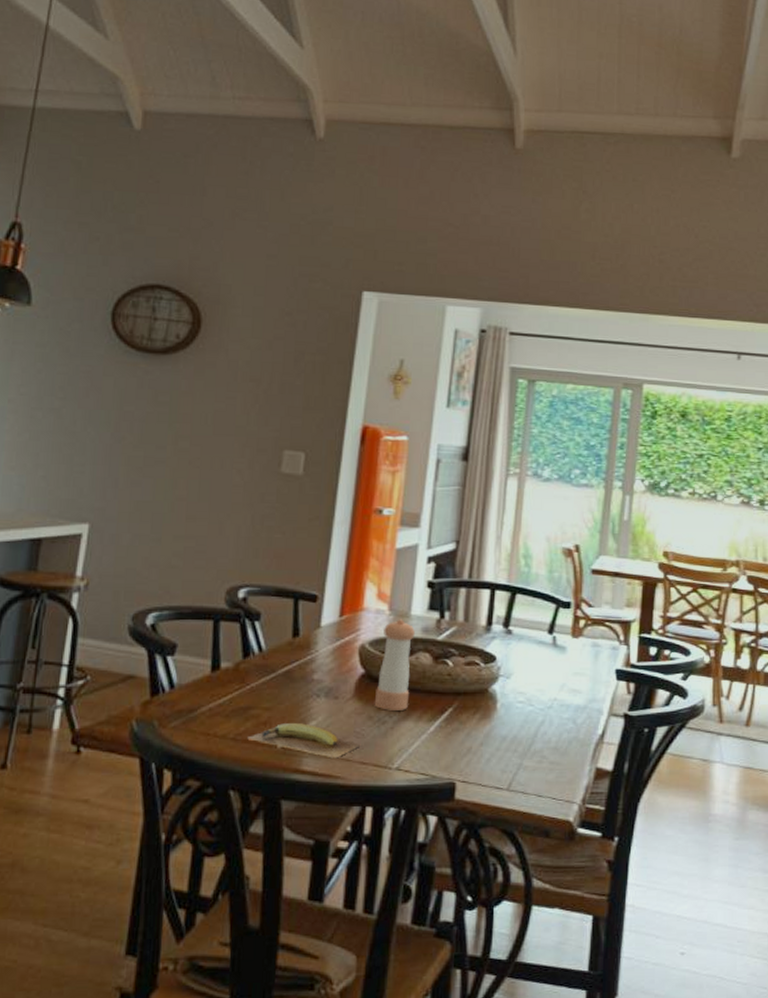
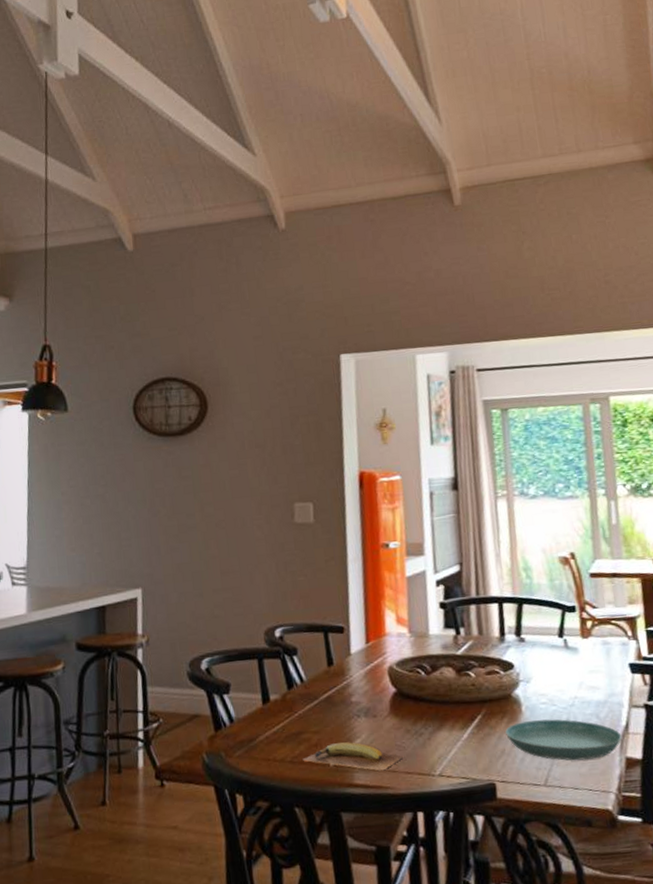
pepper shaker: present [374,619,415,710] -> none [407,639,440,723]
saucer: none [475,720,596,767] -> present [505,719,622,761]

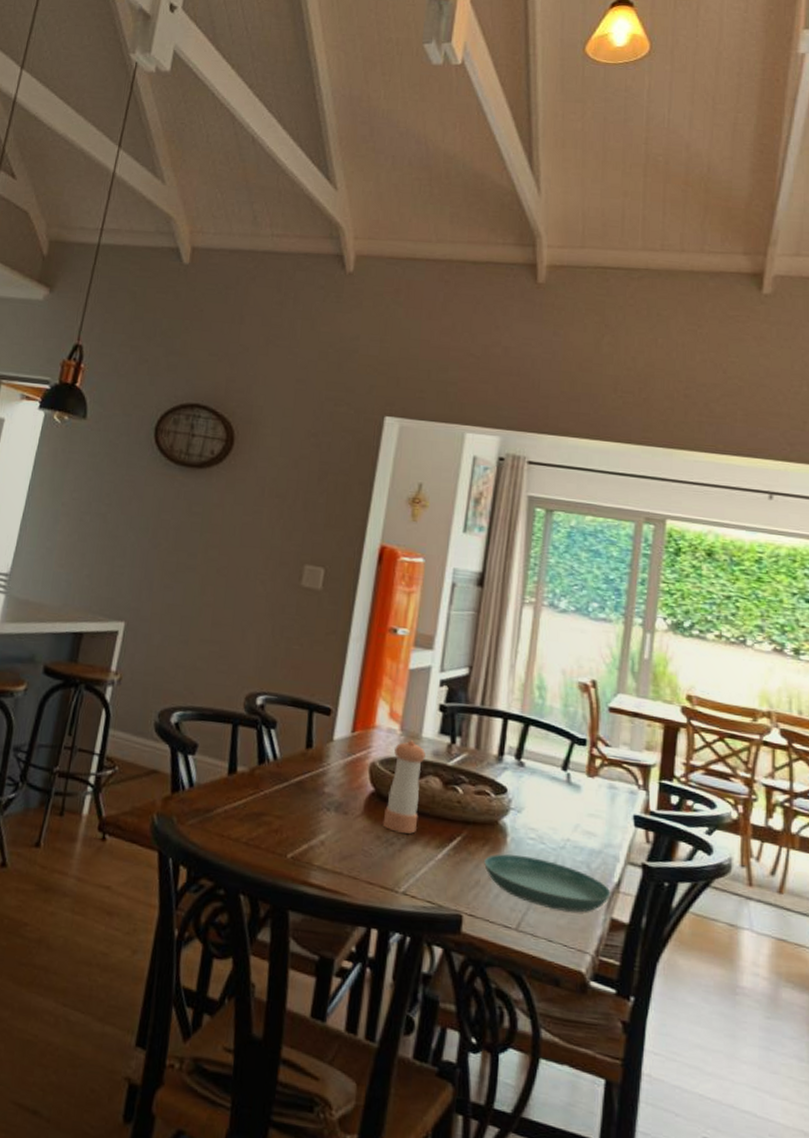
banana: present [303,742,404,771] -> none [259,833,369,875]
pepper shaker: none [407,639,440,723] -> present [382,740,426,834]

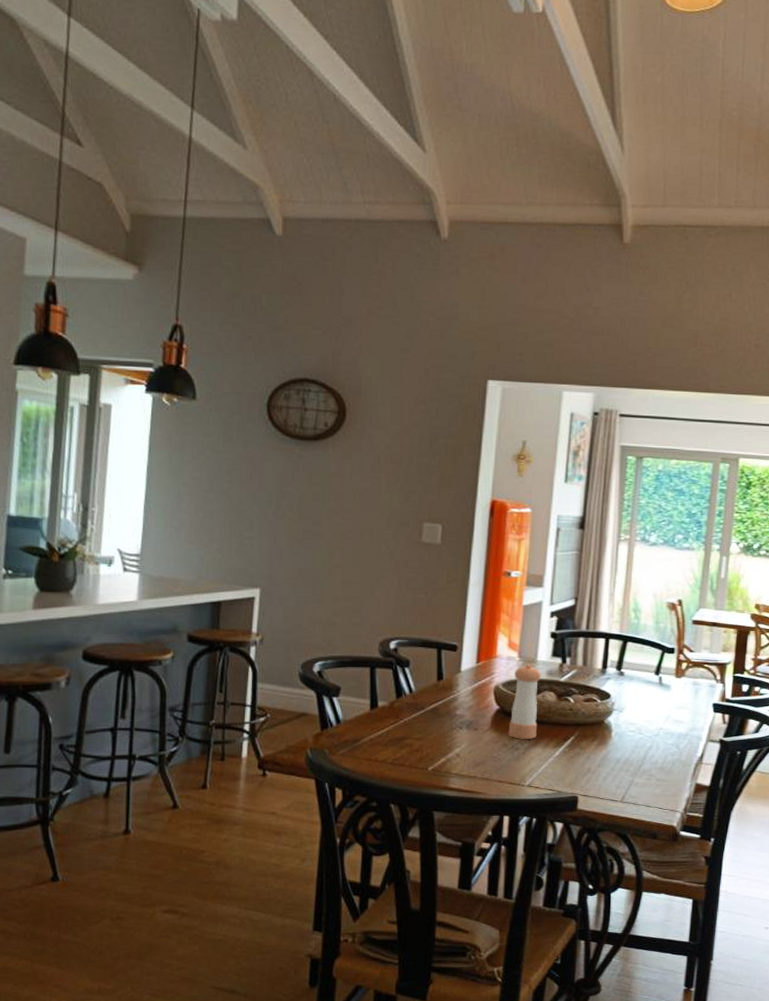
saucer: present [484,854,611,913] -> none [594,745,696,783]

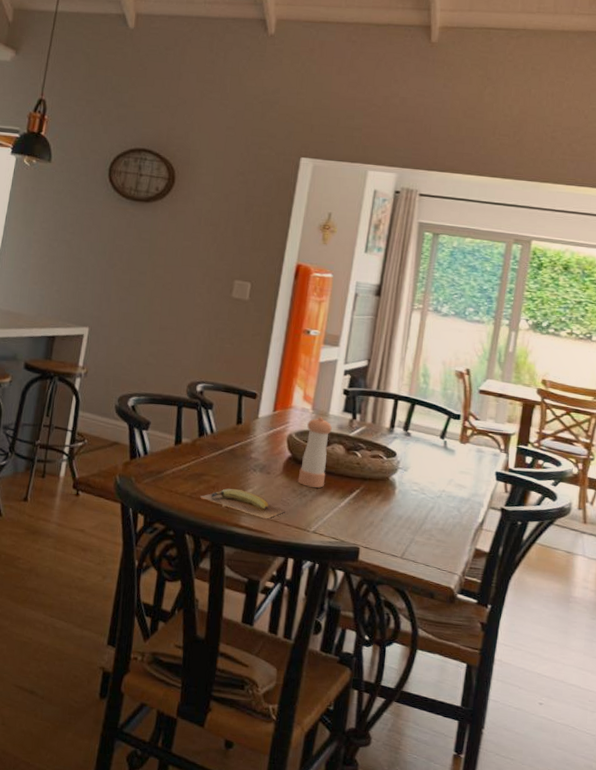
banana: none [403,750,498,778] -> present [200,488,287,519]

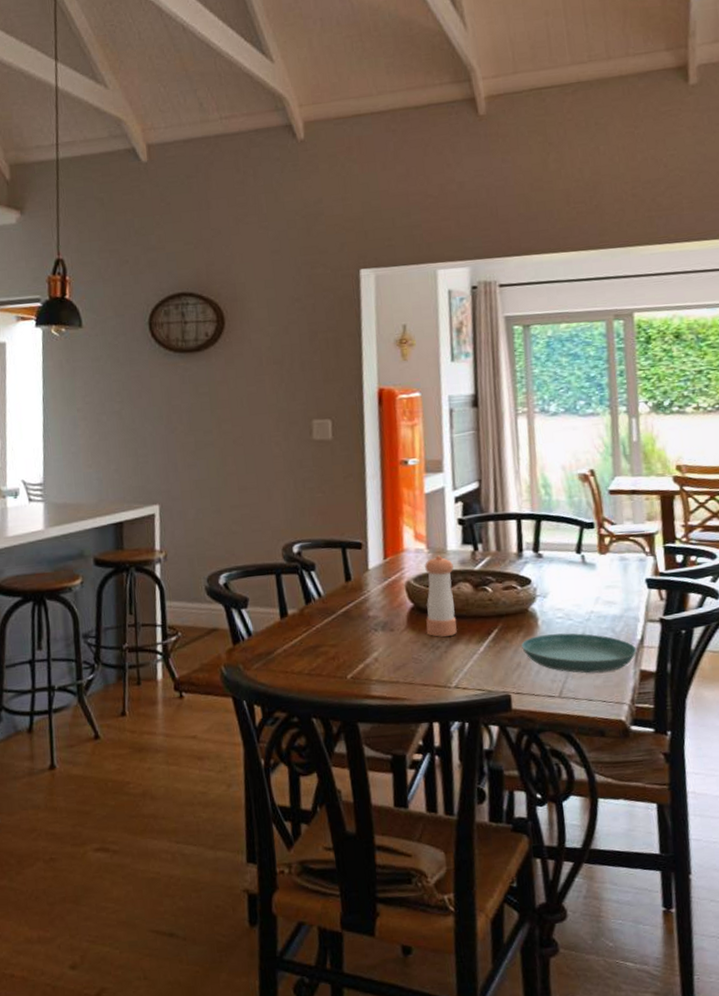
banana: present [200,488,287,519] -> none [320,655,420,683]
saucer: none [377,502,476,545] -> present [521,633,637,674]

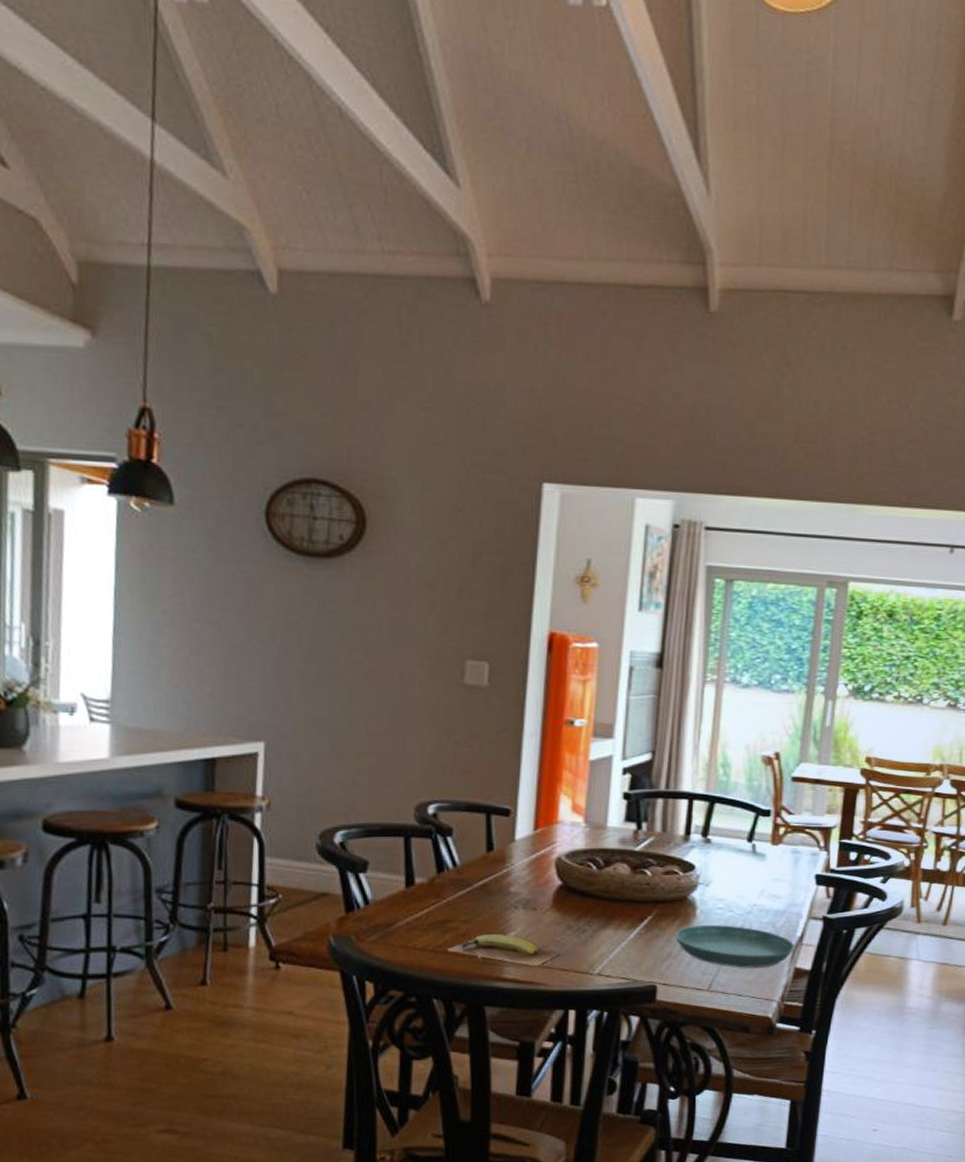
banana: none [320,655,420,683] -> present [447,934,562,967]
pepper shaker: present [425,555,457,637] -> none [573,831,612,920]

